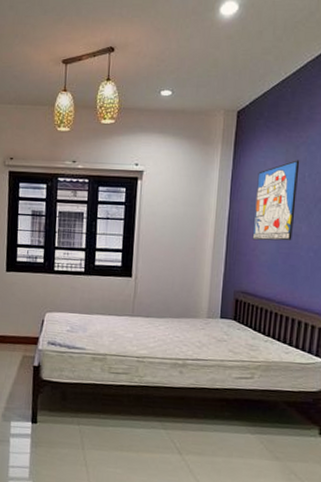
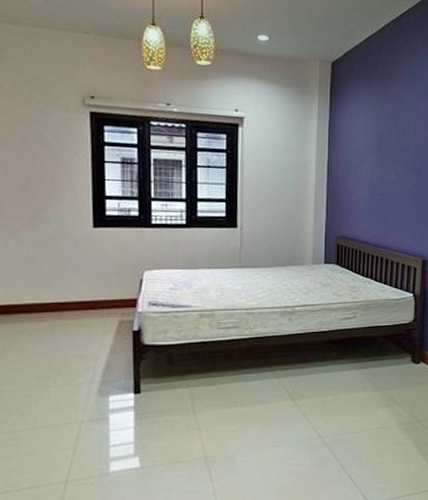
wall art: present [252,160,300,241] -> none [349,112,387,188]

